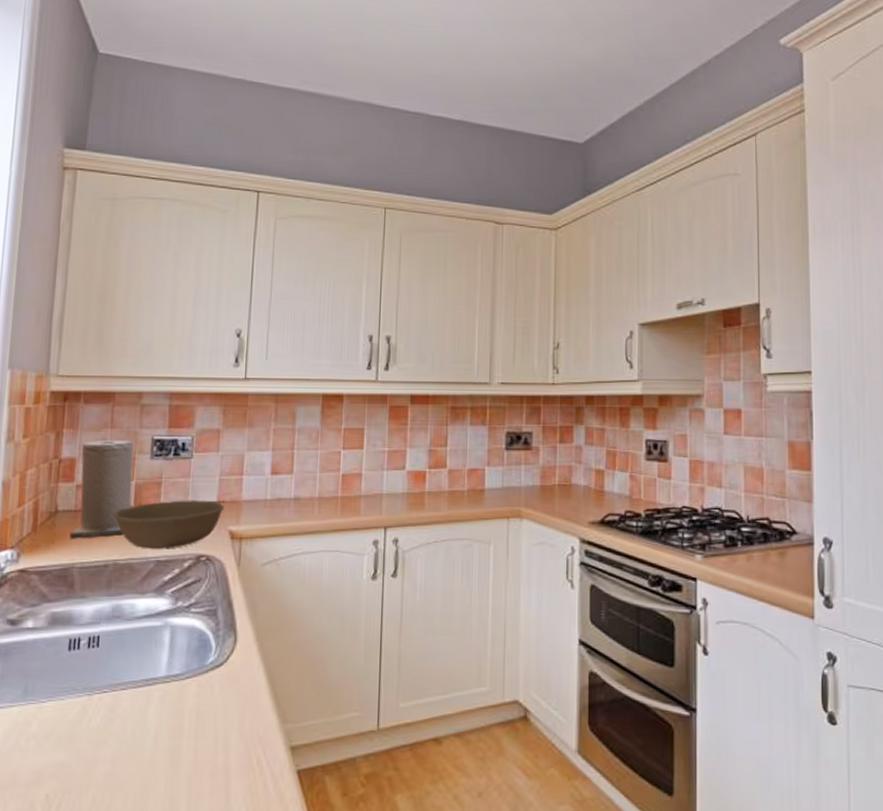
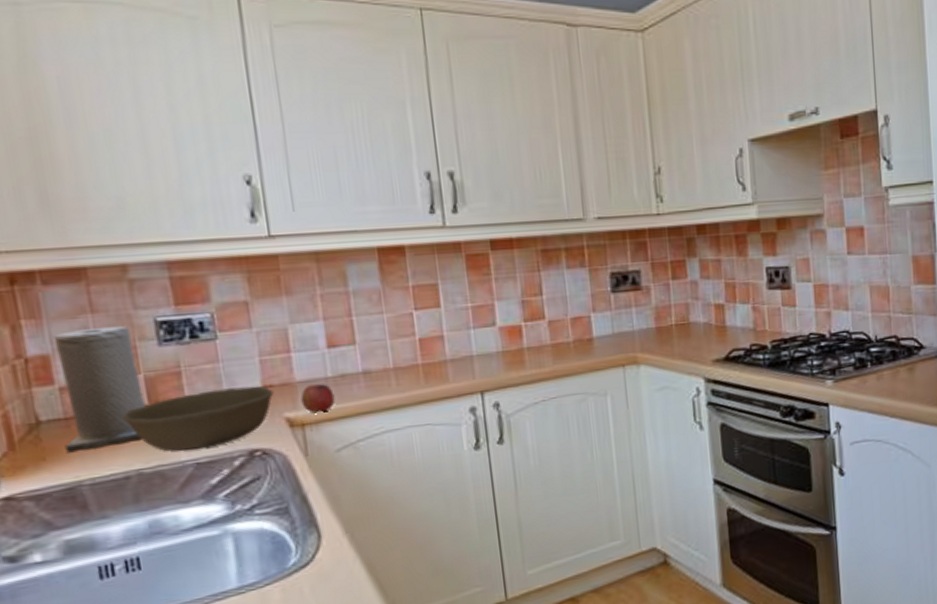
fruit: none [243,505,269,530] -> present [300,384,335,414]

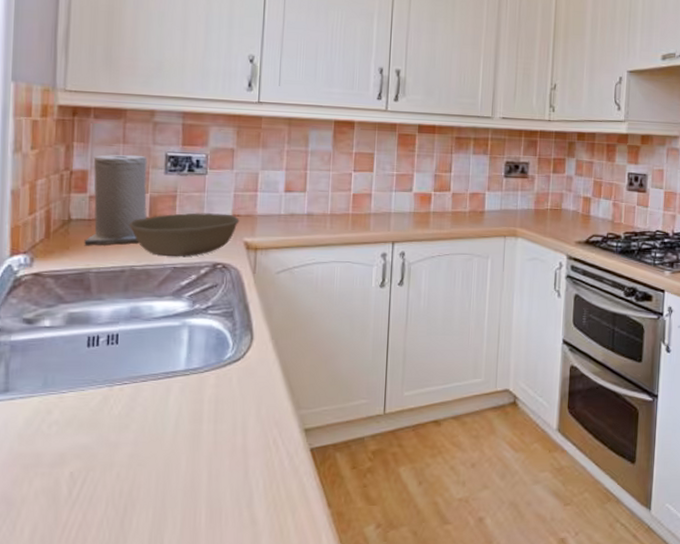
fruit: present [300,384,335,414] -> none [258,219,283,241]

